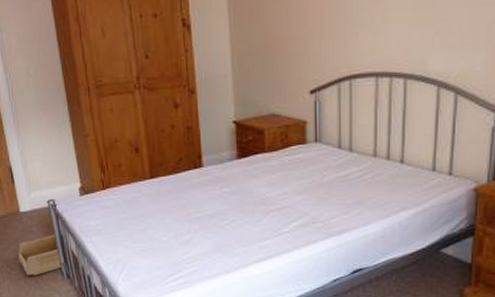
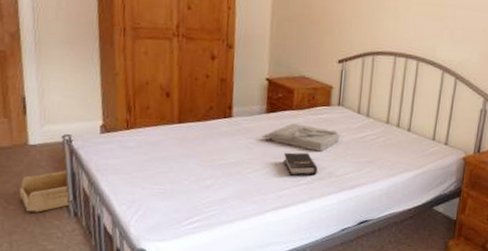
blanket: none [235,167,322,196] -> present [261,123,341,152]
hardback book: none [261,199,299,224] -> present [284,152,318,176]

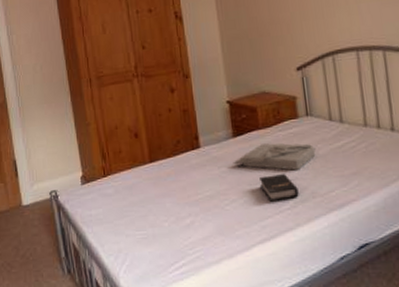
storage bin: present [19,170,72,213] -> none [19,226,65,274]

